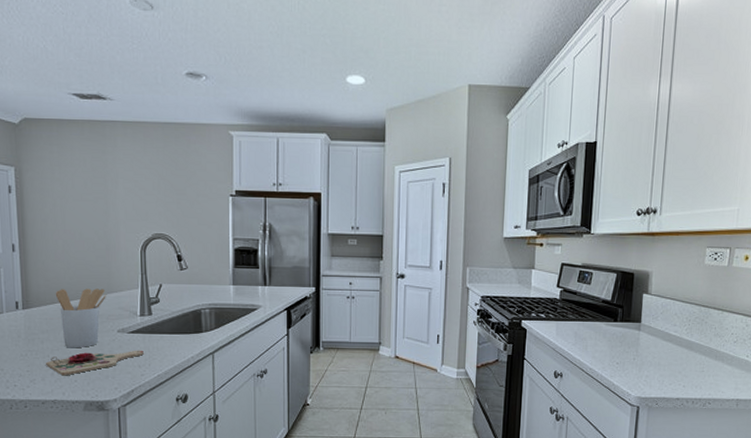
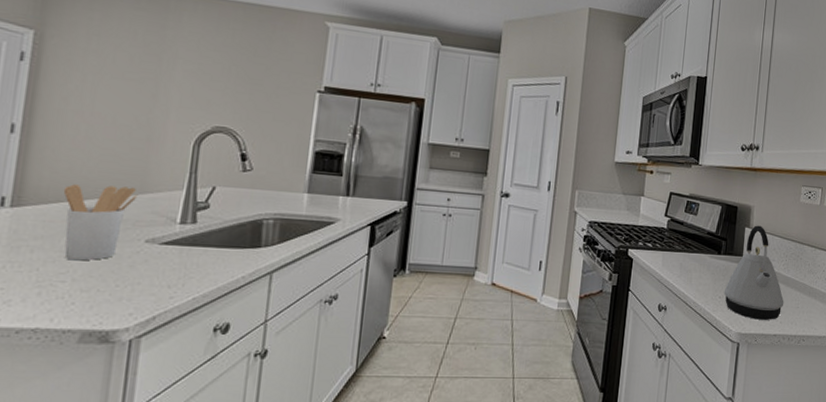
cutting board: present [46,350,144,376] -> none [32,265,178,297]
kettle: none [621,291,687,384] -> present [724,225,784,320]

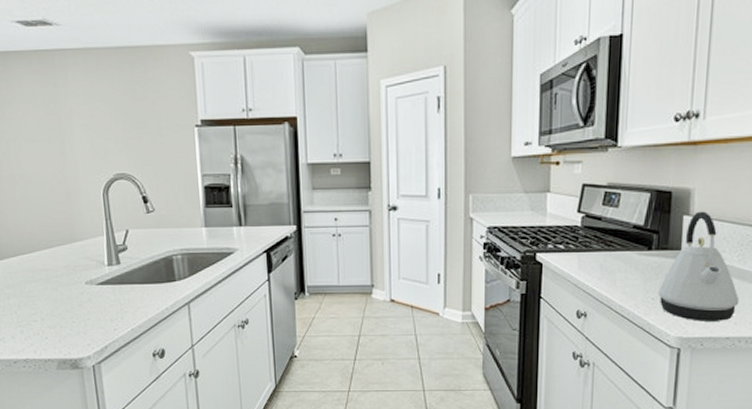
utensil holder: present [63,184,137,261] -> none [17,237,71,303]

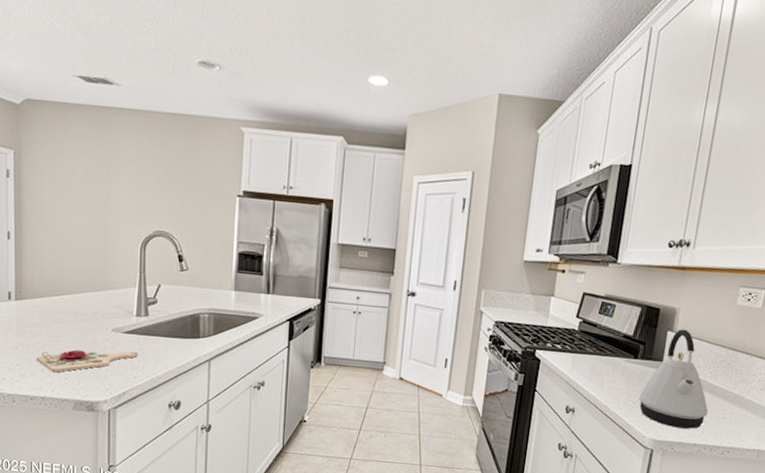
cutting board: none [14,302,115,333] -> present [36,349,138,373]

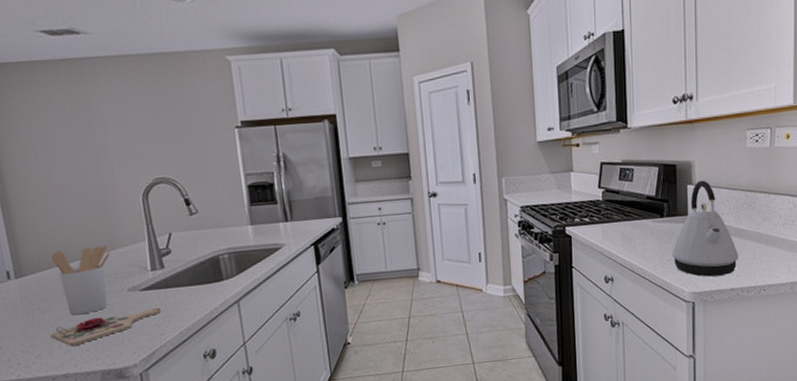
utensil holder: none [49,282,102,345] -> present [50,245,110,316]

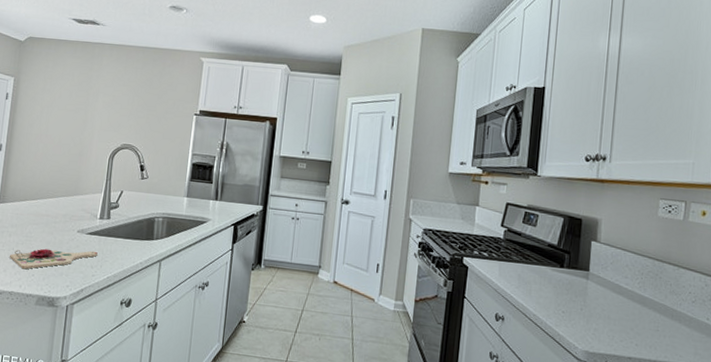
utensil holder: present [50,245,110,316] -> none [28,187,73,244]
kettle: present [672,180,739,277] -> none [567,239,640,341]

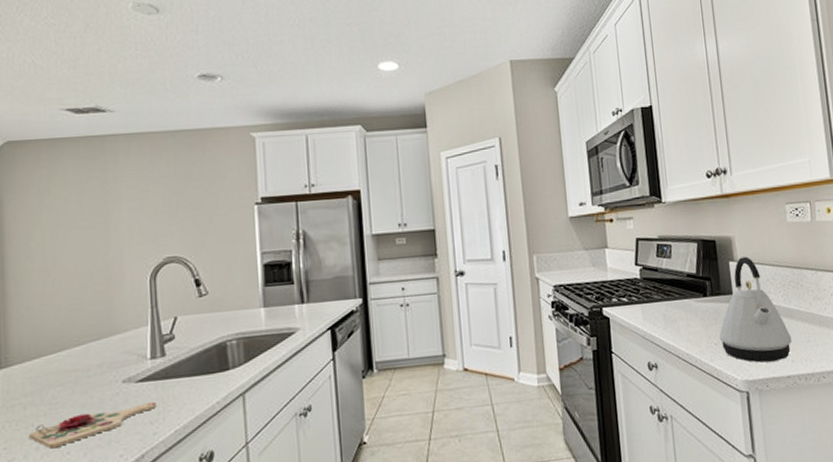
kettle: none [567,239,640,341] -> present [719,256,792,363]

